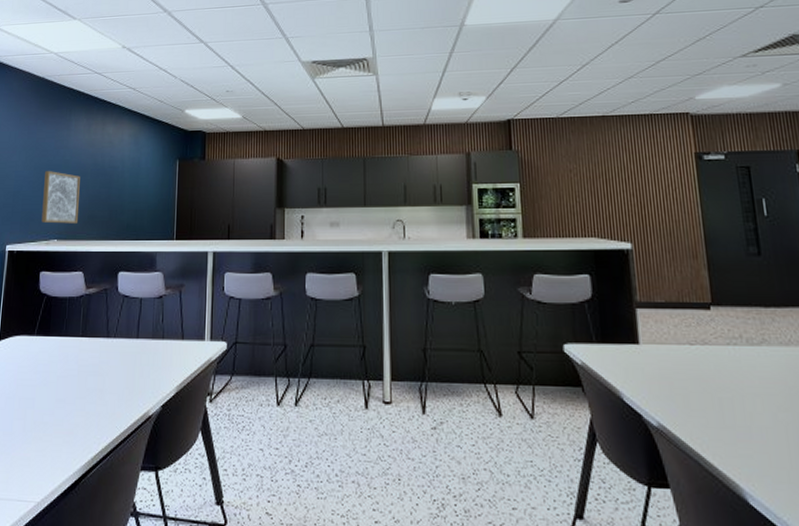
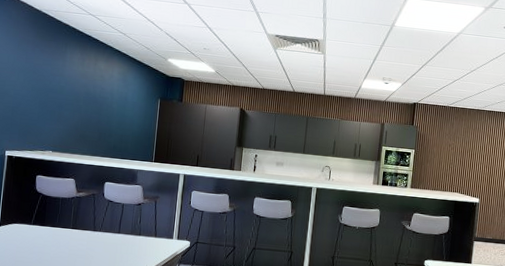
wall art: present [41,171,80,224] -> none [38,93,74,140]

